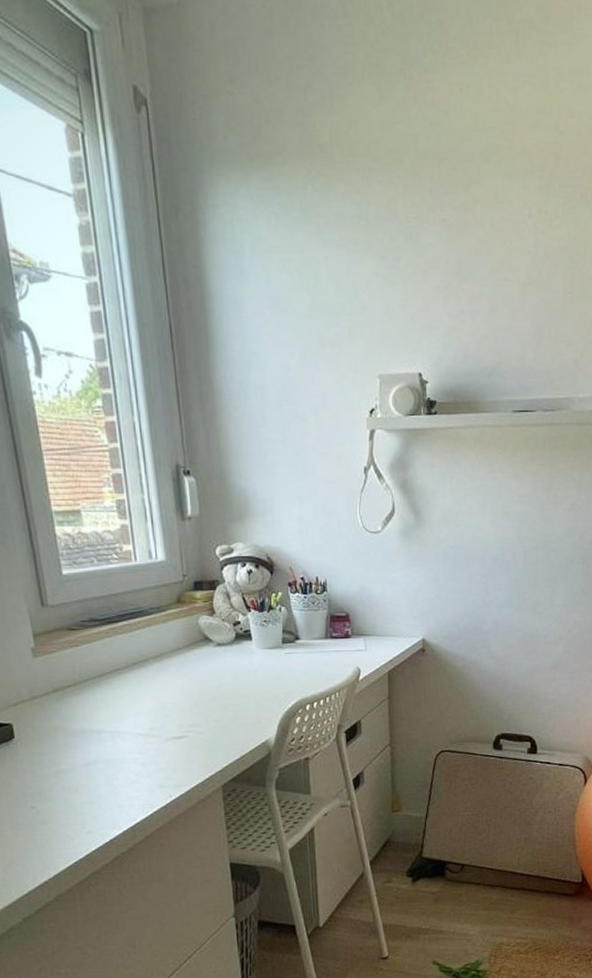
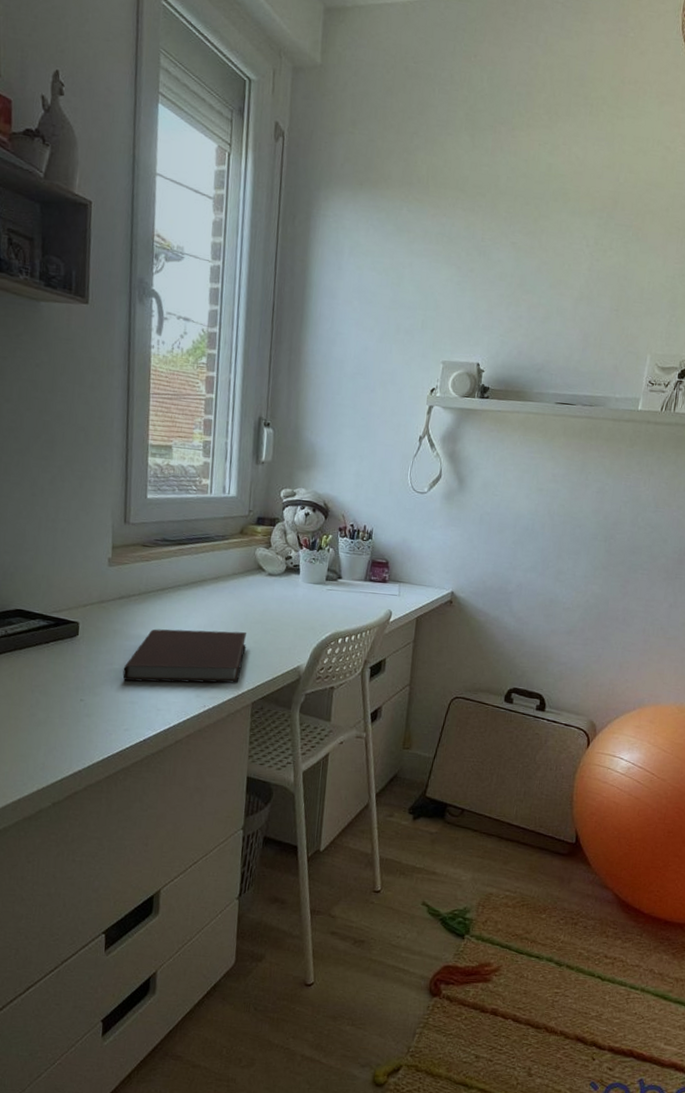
notebook: none [72,712,206,781] -> present [122,629,246,684]

